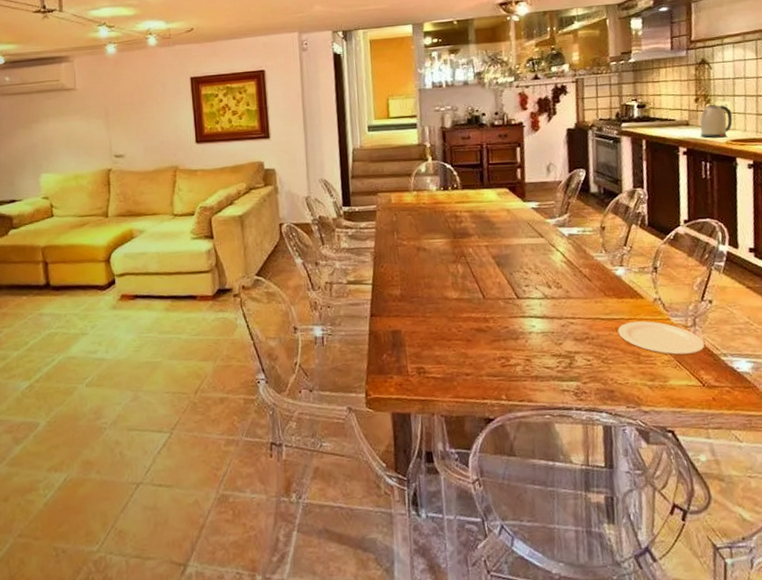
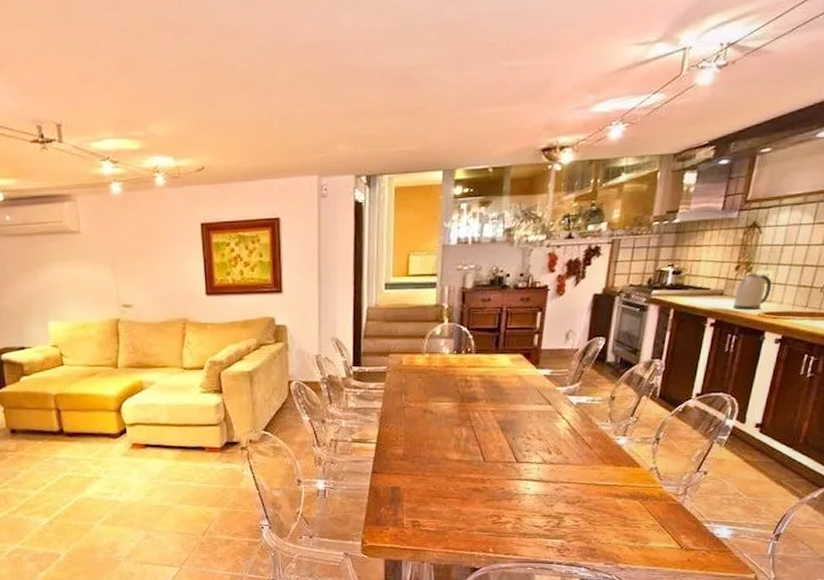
plate: present [617,320,705,356] -> none [609,487,691,521]

